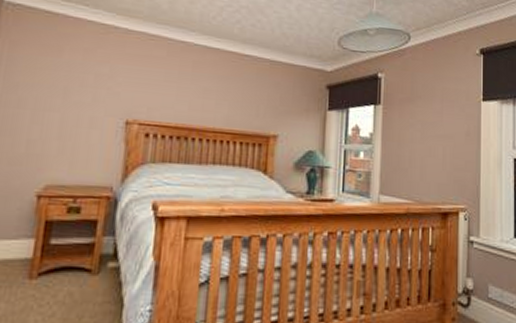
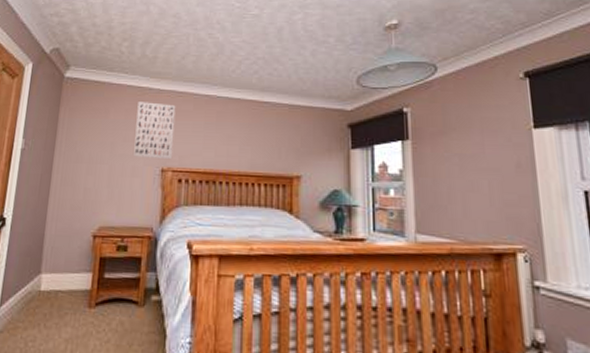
wall art: none [92,41,146,111] -> present [134,102,176,160]

